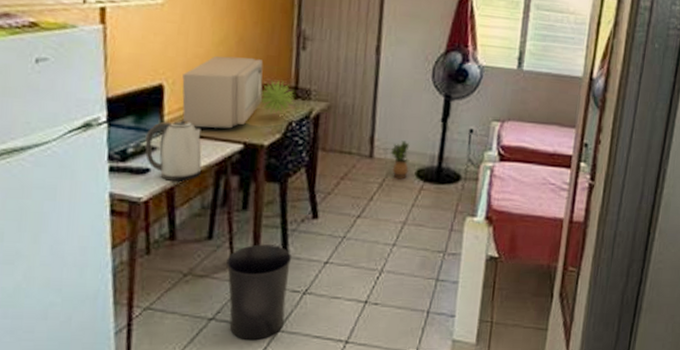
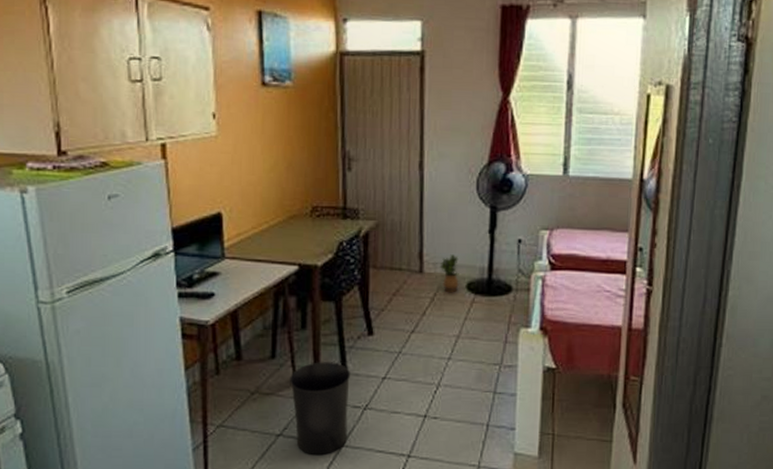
kettle: present [145,119,202,182] -> none [208,245,262,305]
microwave: present [182,56,264,129] -> none [238,181,313,252]
plant: present [259,80,295,115] -> none [310,201,344,236]

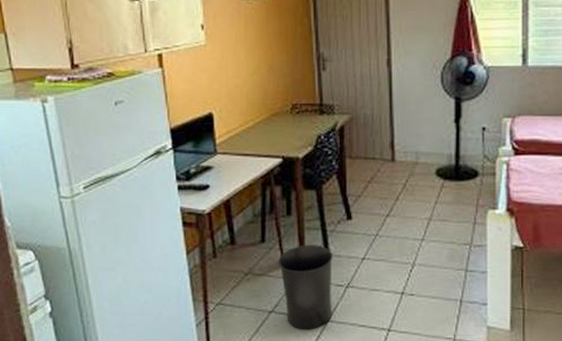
potted plant: present [439,254,459,293] -> none [410,143,429,179]

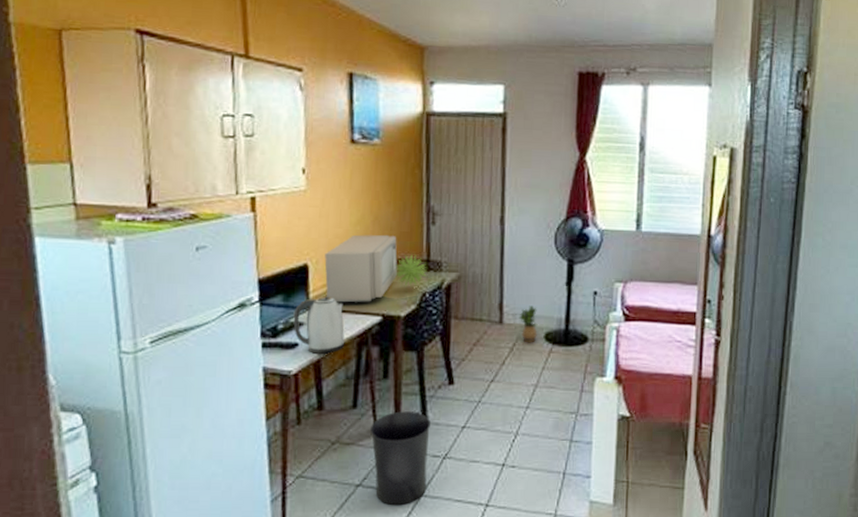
kettle: none [203,141,251,195] -> present [293,296,345,355]
microwave: none [227,82,293,147] -> present [324,234,398,303]
plant: none [291,99,321,130] -> present [394,254,427,287]
potted plant: none [410,143,429,179] -> present [519,306,538,343]

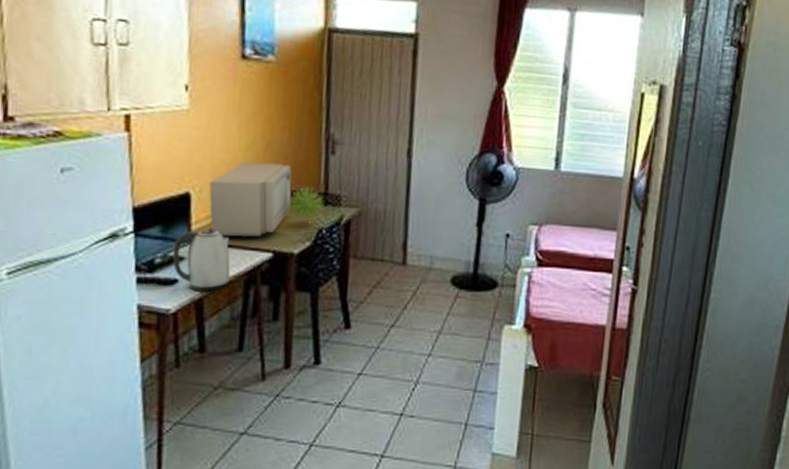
waste bin: present [370,411,432,506] -> none [257,356,325,456]
potted plant: present [519,306,538,343] -> none [424,247,444,287]

